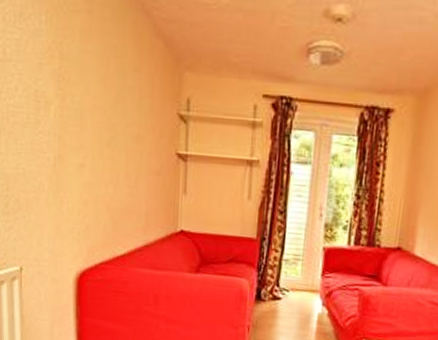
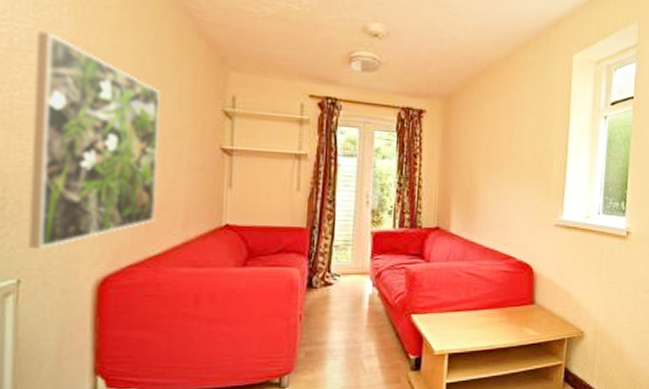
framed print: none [23,41,124,242] -> present [28,31,162,248]

